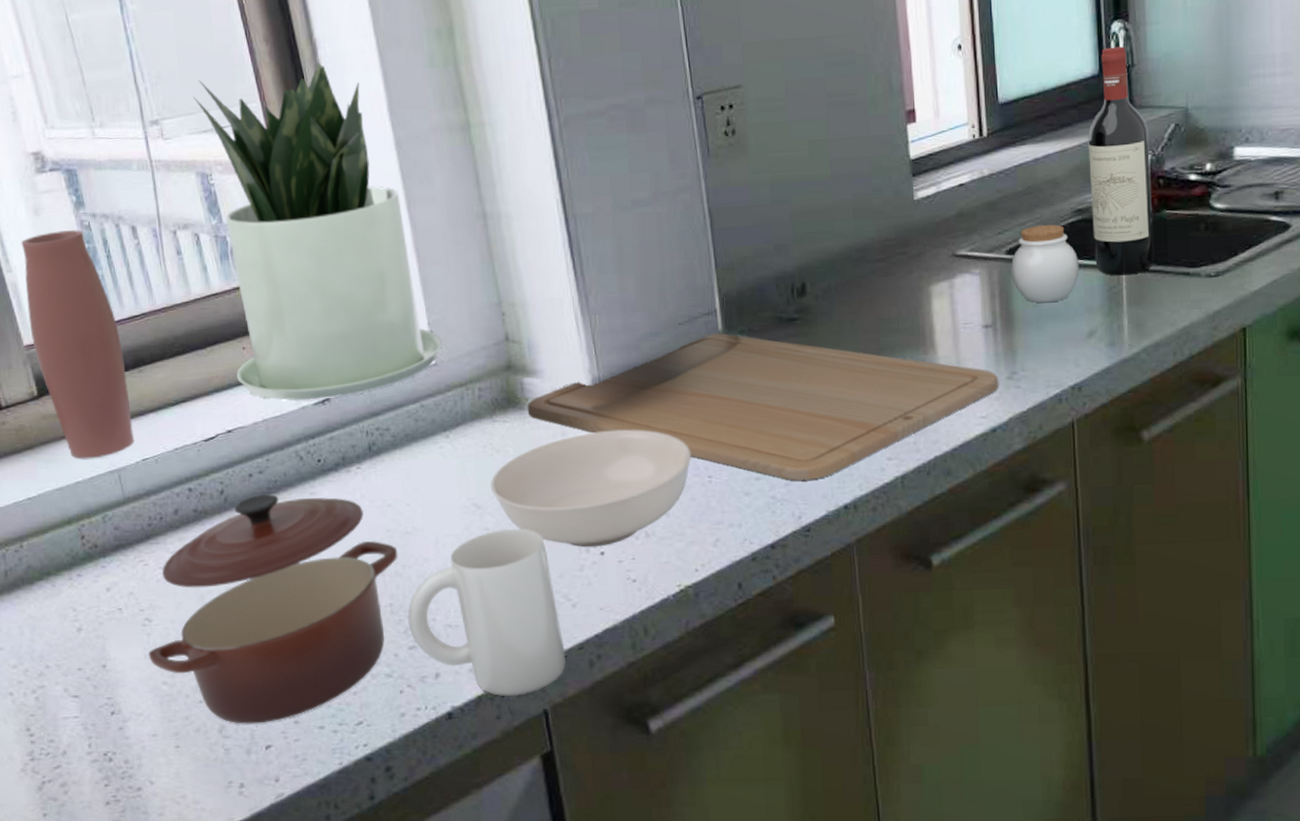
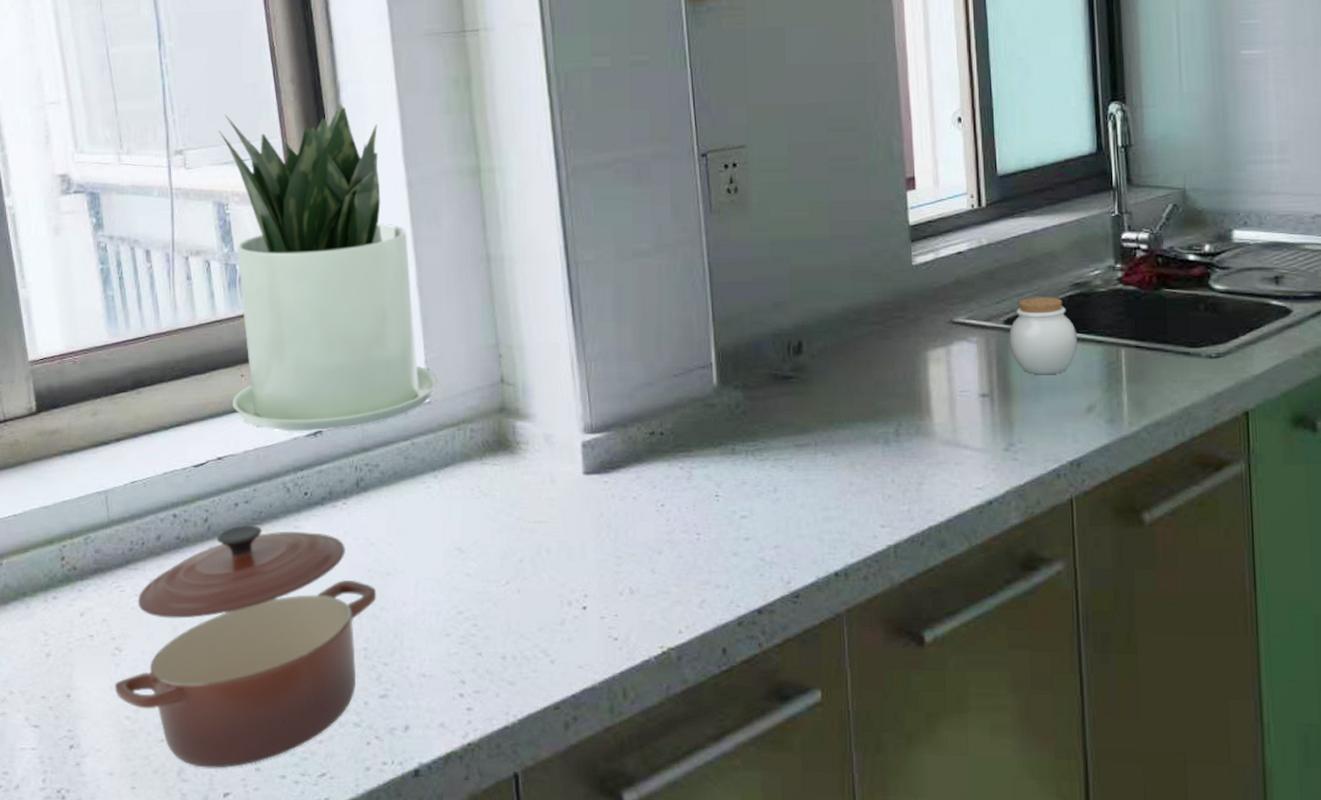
vase: present [21,230,134,459] -> none [36,251,125,478]
mug: present [407,528,567,696] -> none [381,575,541,756]
bowl: present [490,429,692,548] -> none [475,480,680,601]
chopping board: present [527,333,998,481] -> none [517,387,995,544]
wine bottle: present [1088,46,1155,276] -> none [1086,127,1154,352]

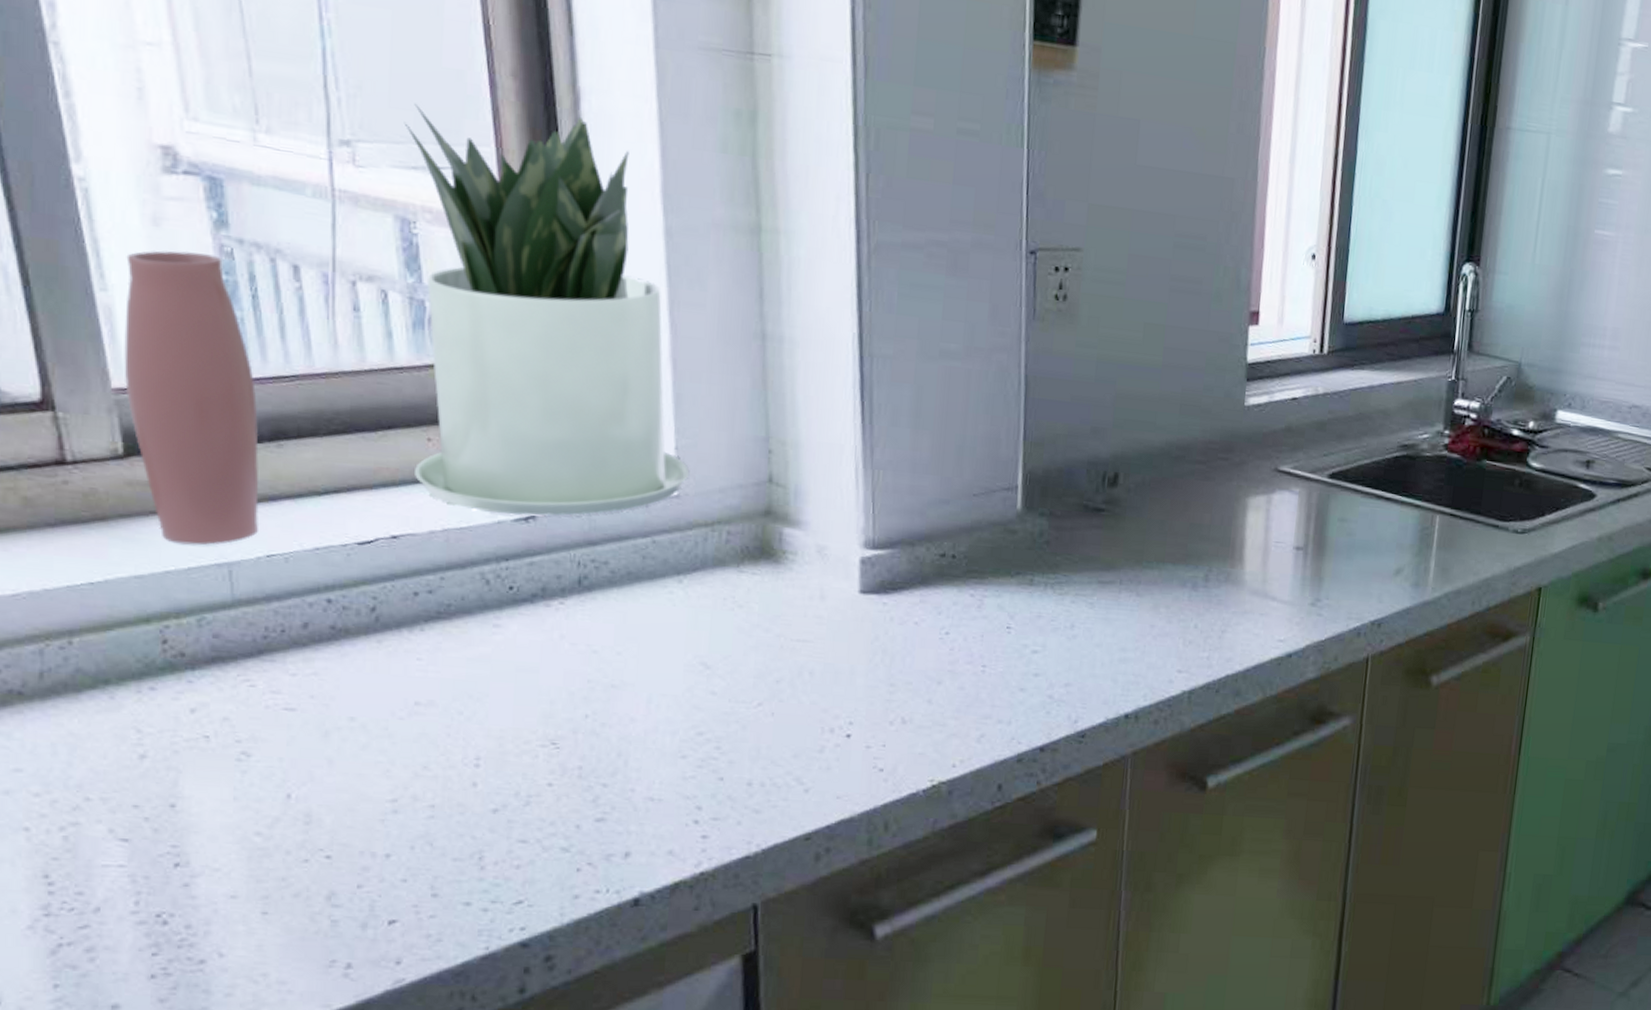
vase: none [36,251,125,478] -> present [124,250,259,546]
saucepan: present [115,524,377,768] -> none [240,618,598,893]
jar: present [1009,297,1078,375] -> none [1330,453,1398,534]

